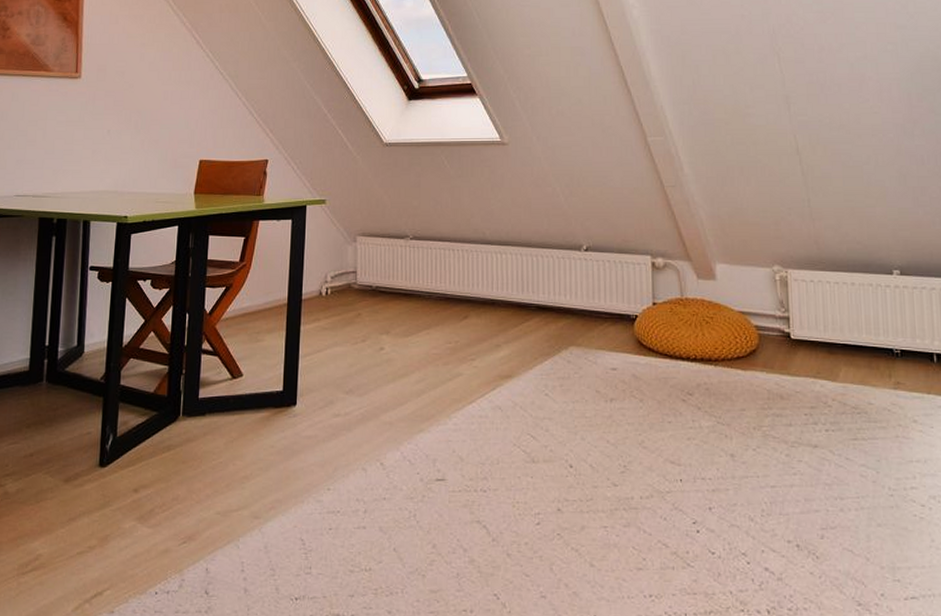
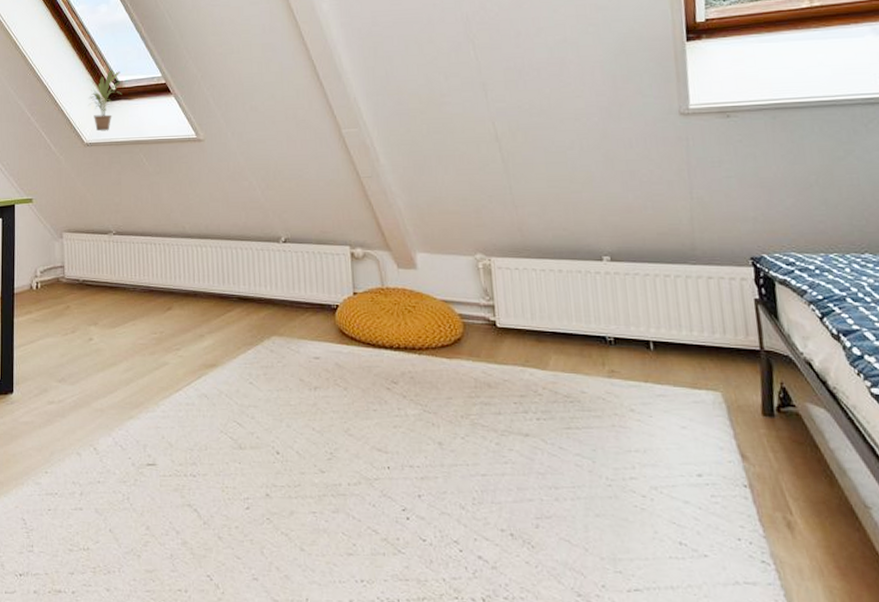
potted plant: none [390,68,427,131] -> present [89,70,123,132]

